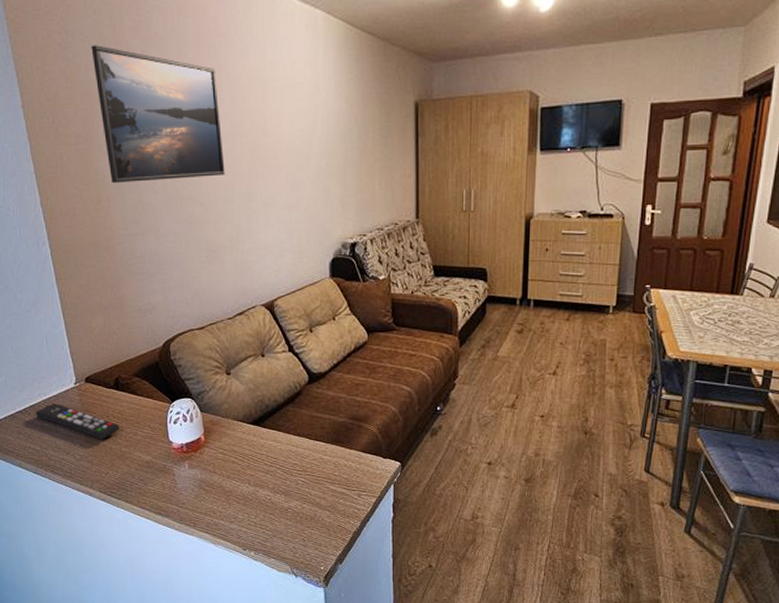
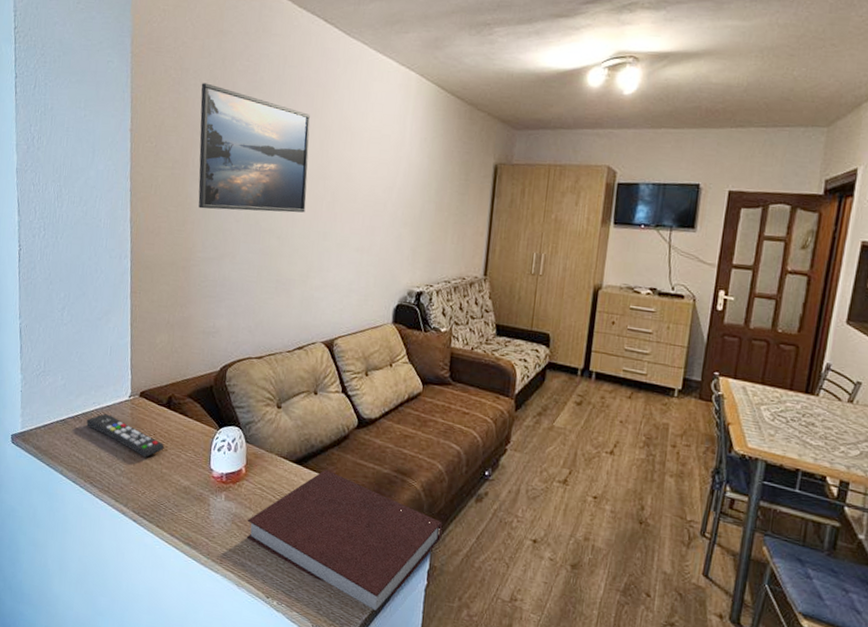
notebook: none [213,426,402,546] -> present [246,469,443,611]

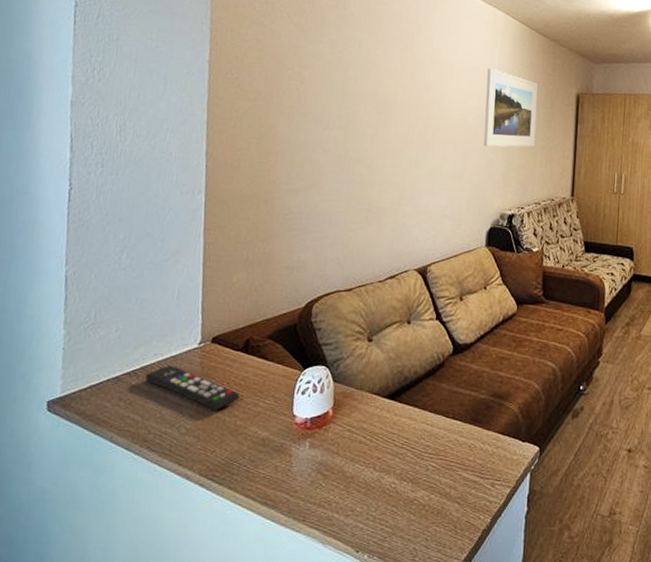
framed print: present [198,83,310,213] -> none [283,16,401,142]
notebook: present [246,469,443,611] -> none [333,401,541,547]
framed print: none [393,135,453,222] -> present [483,68,539,147]

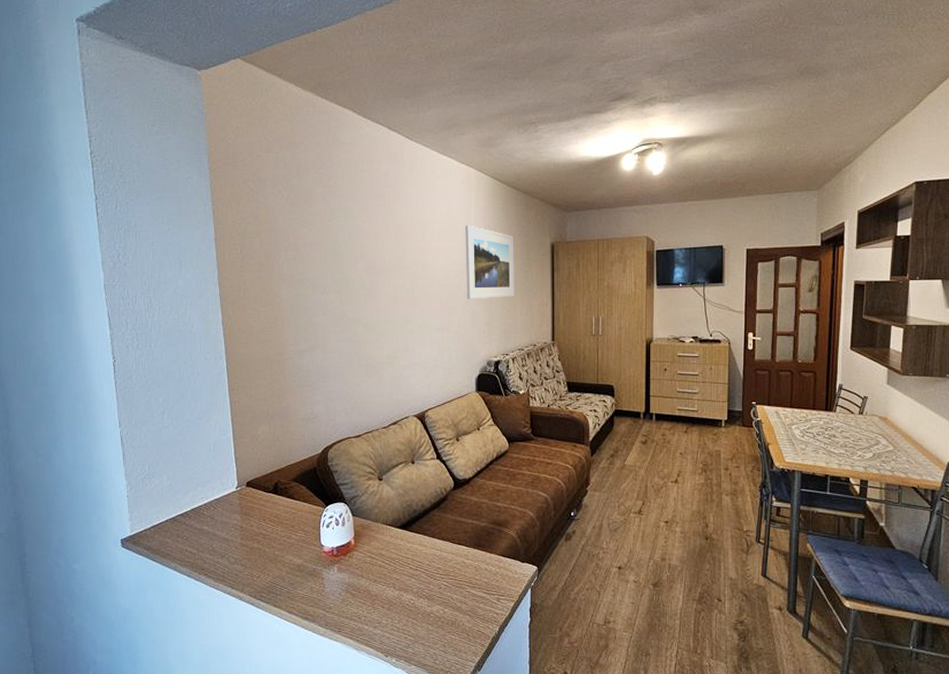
remote control: present [144,365,240,410] -> none [195,507,275,543]

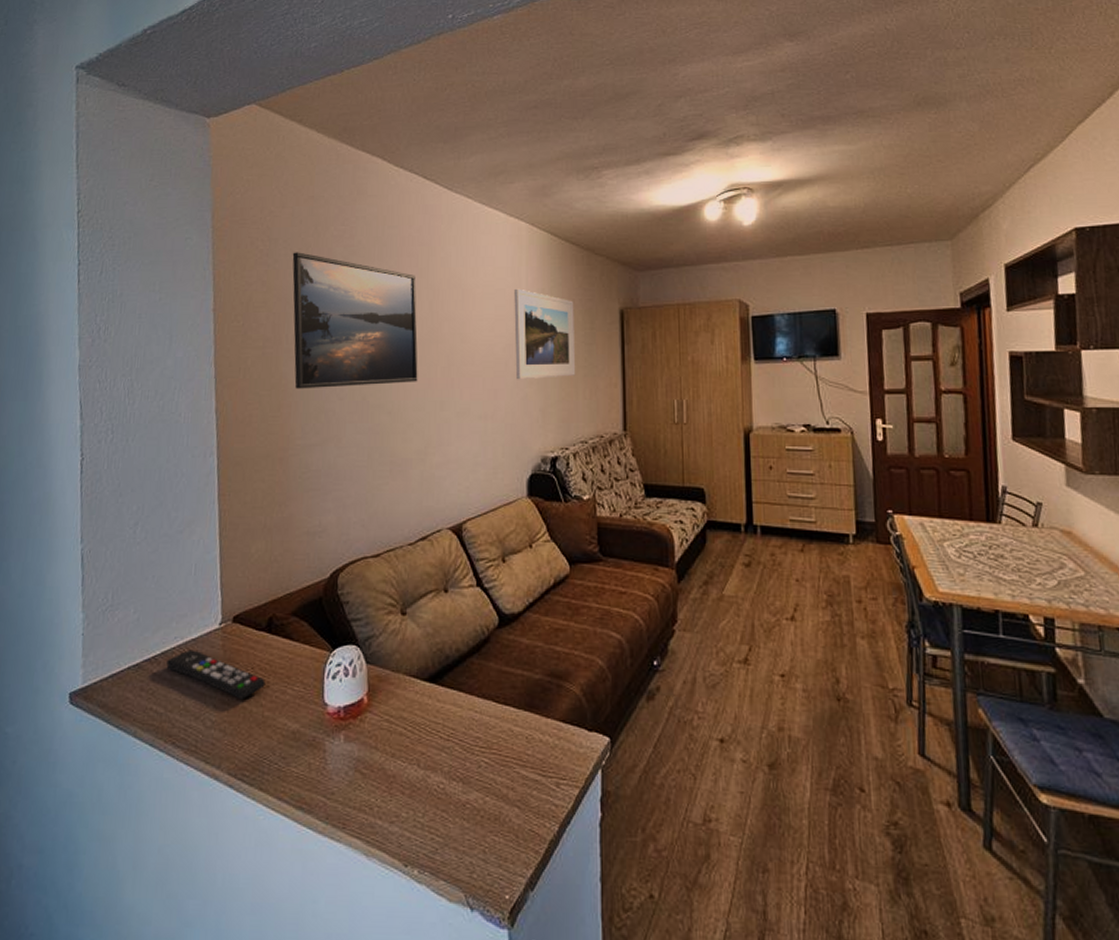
remote control: none [195,507,275,543] -> present [165,649,266,699]
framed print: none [279,191,387,306] -> present [292,252,418,389]

